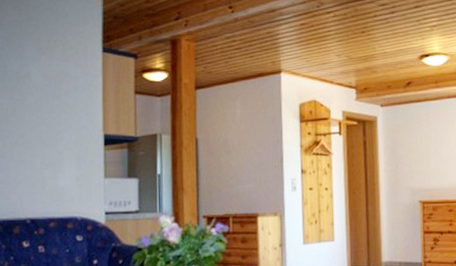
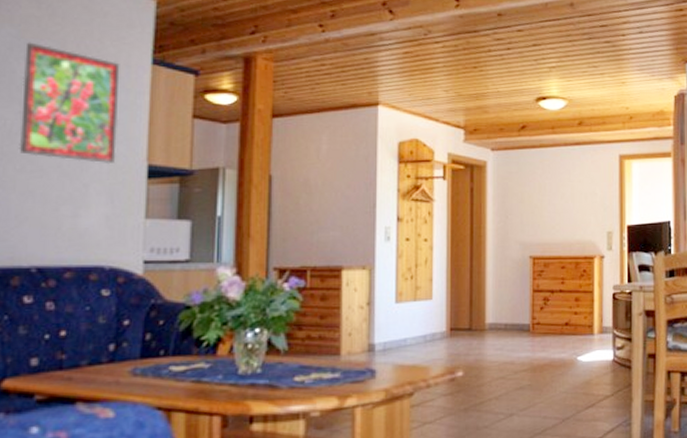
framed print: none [12,42,81,136] -> present [19,42,120,164]

